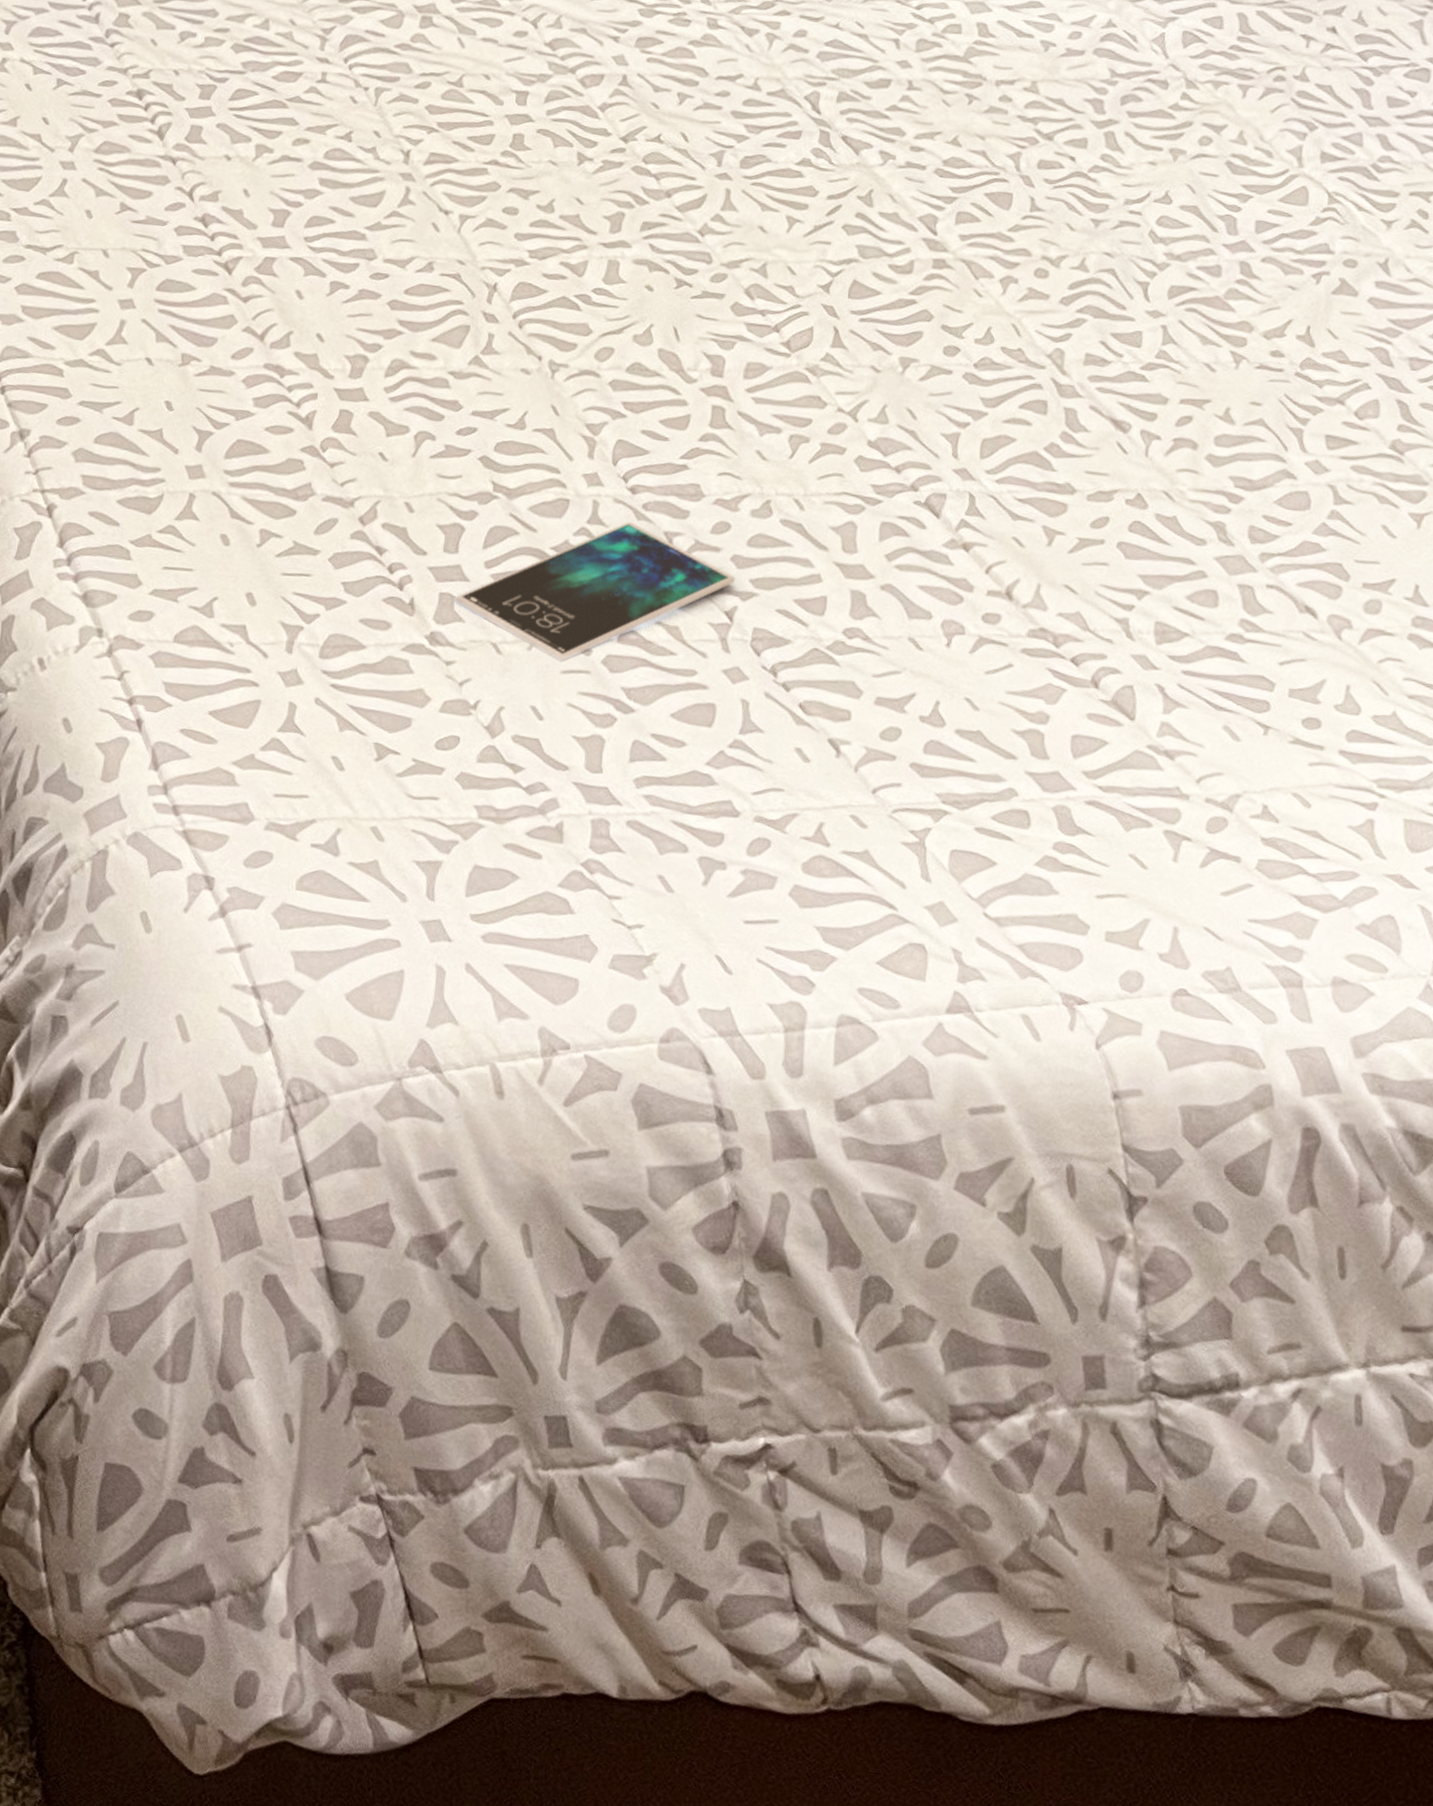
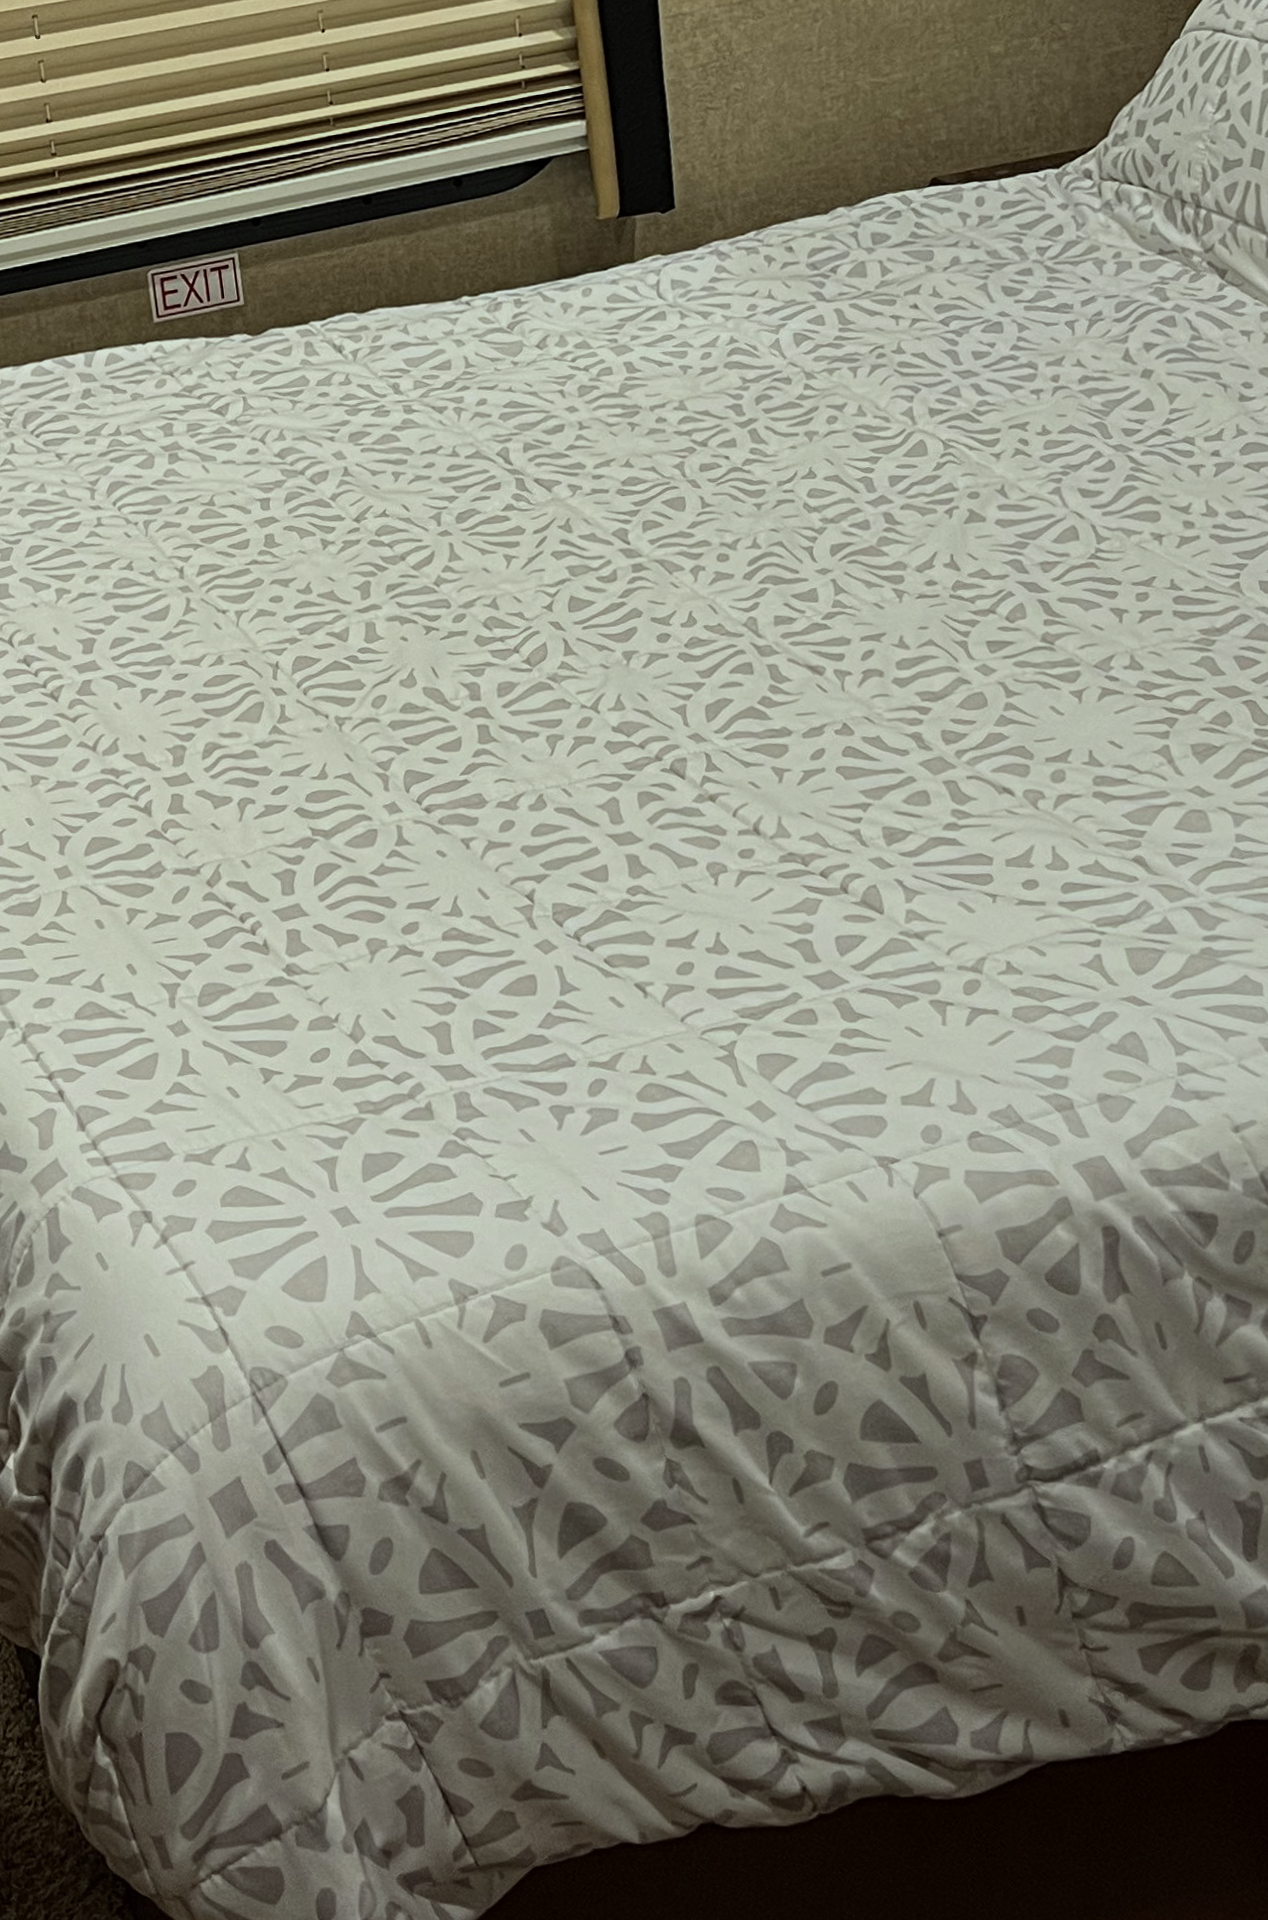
smartphone: present [455,522,736,662] -> none [300,837,529,967]

